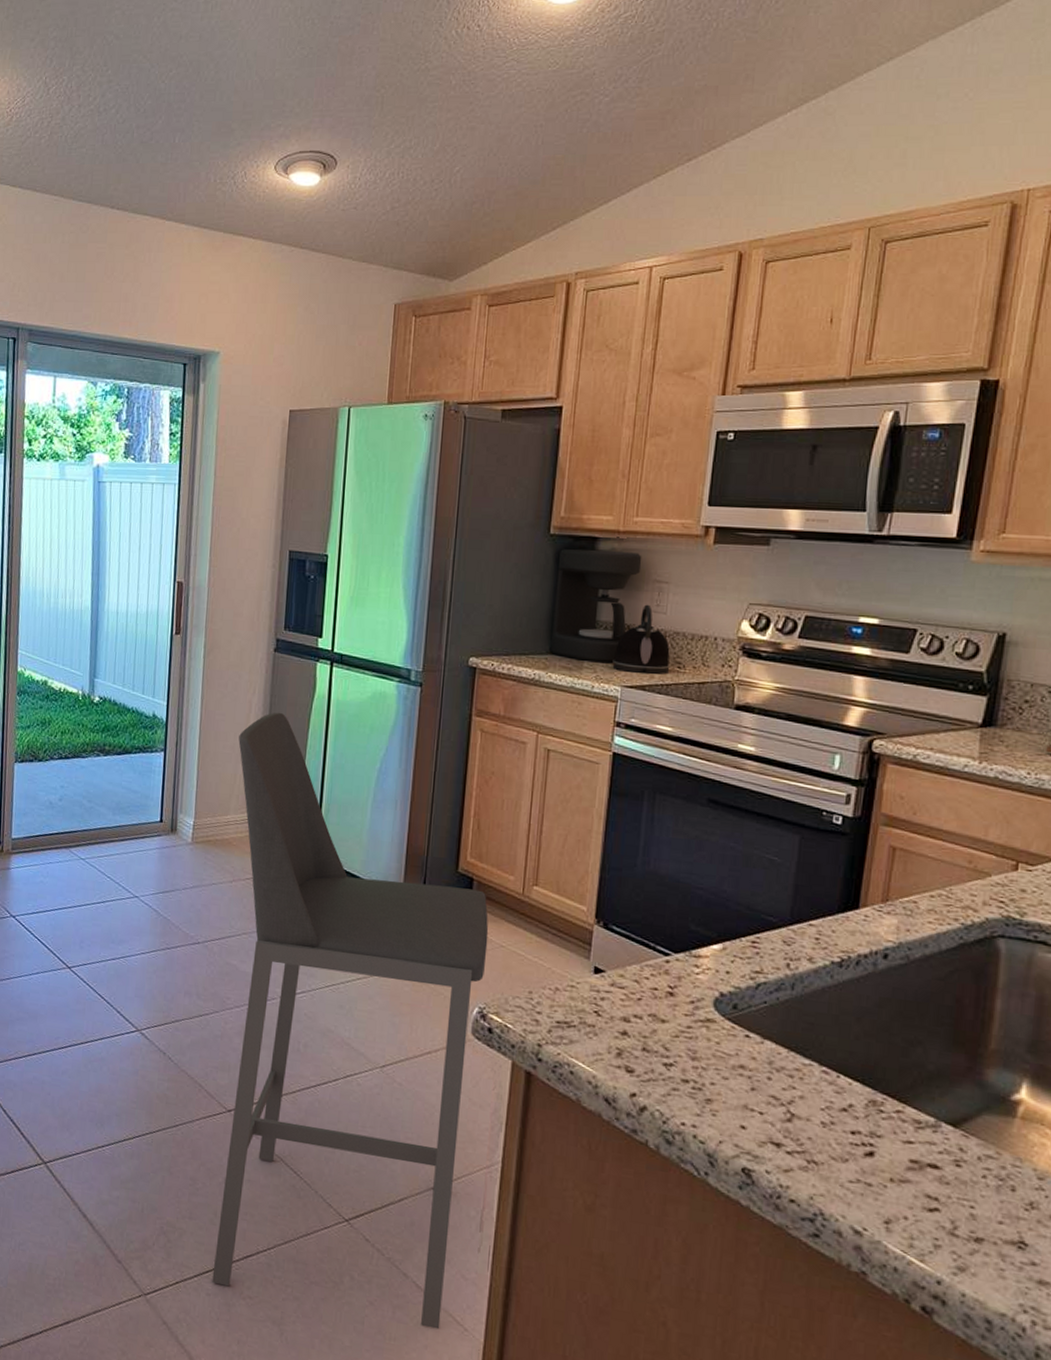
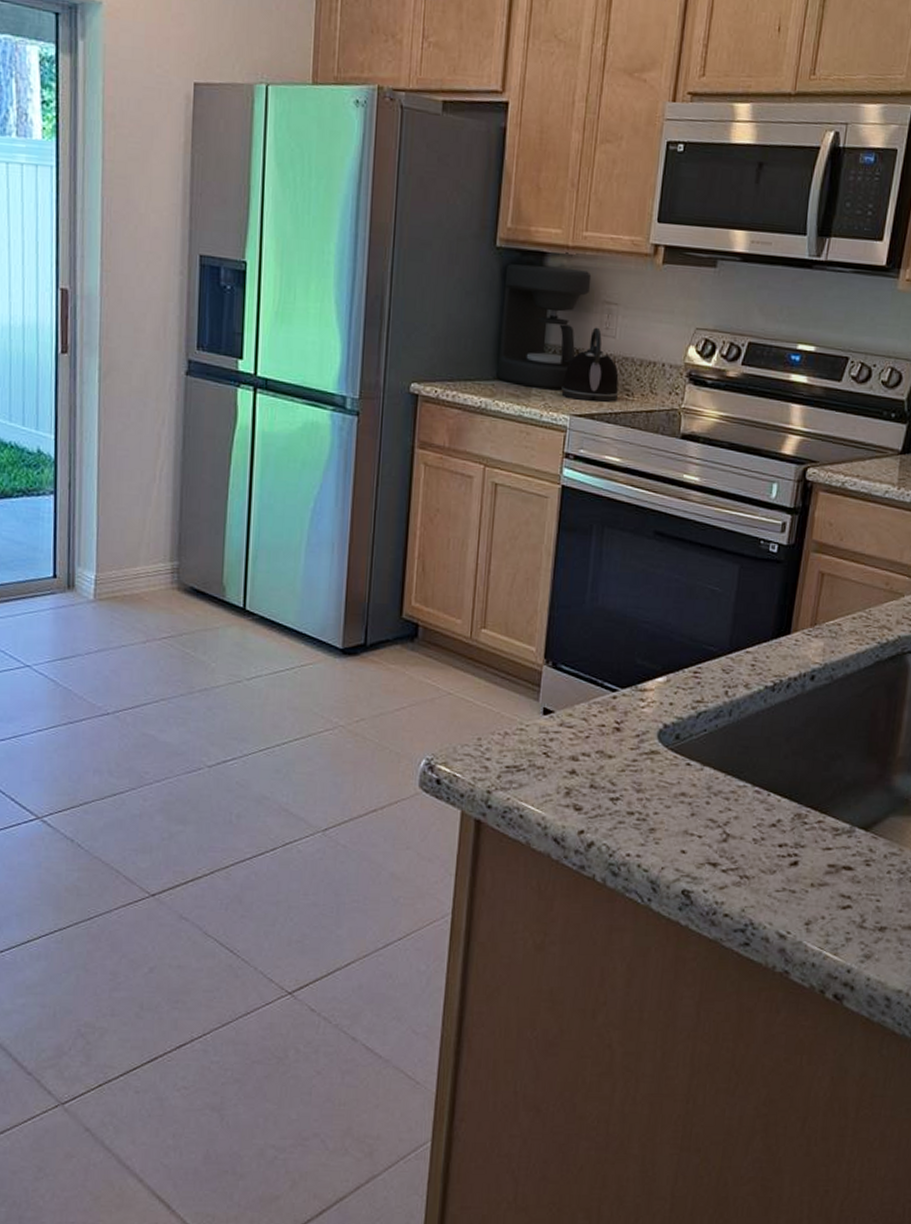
bar stool: present [212,712,489,1330] -> none [140,446,436,1087]

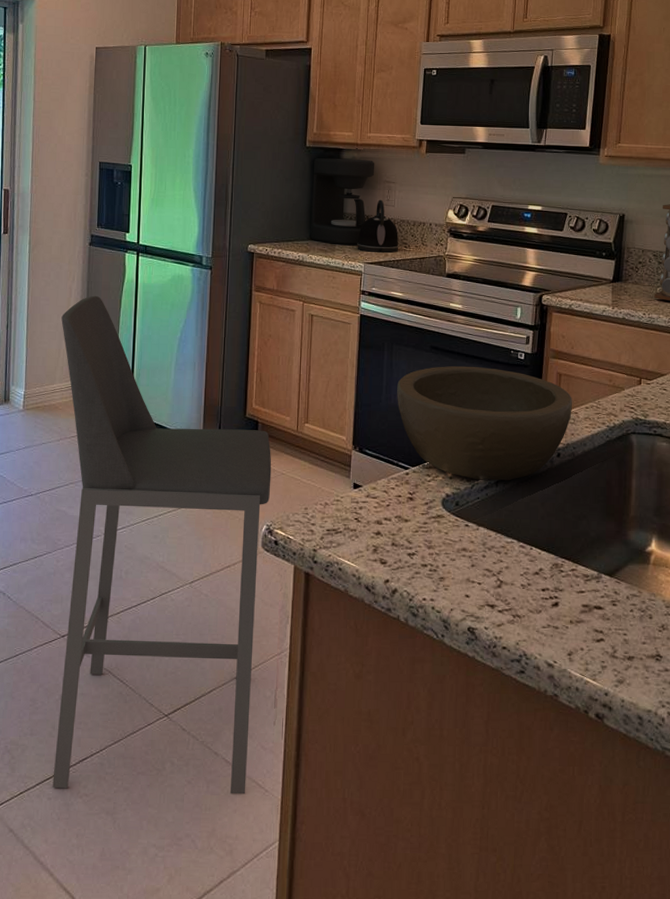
bar stool: none [140,446,436,1087] -> present [52,295,272,795]
bowl: none [605,558,836,709] -> present [397,365,572,481]

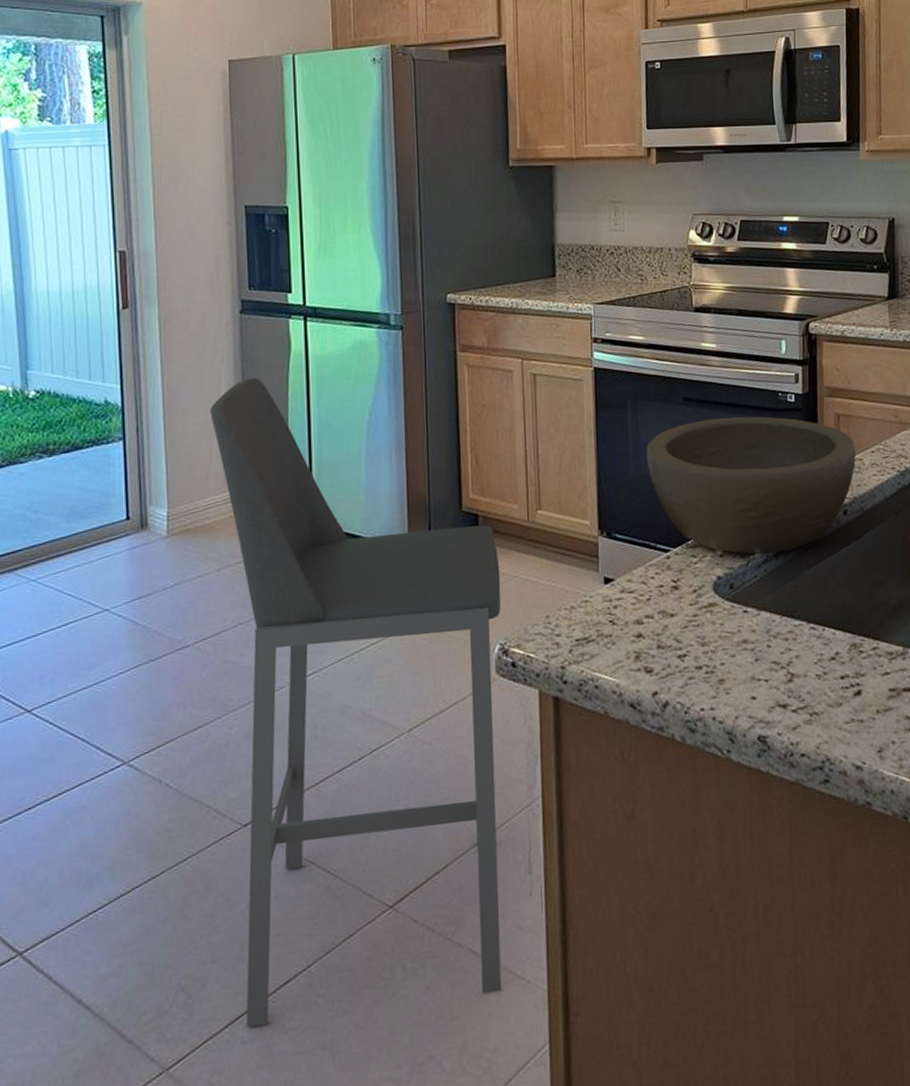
coffee maker: present [310,157,375,246] -> none [520,176,597,285]
kettle: present [357,199,399,253] -> none [582,224,634,290]

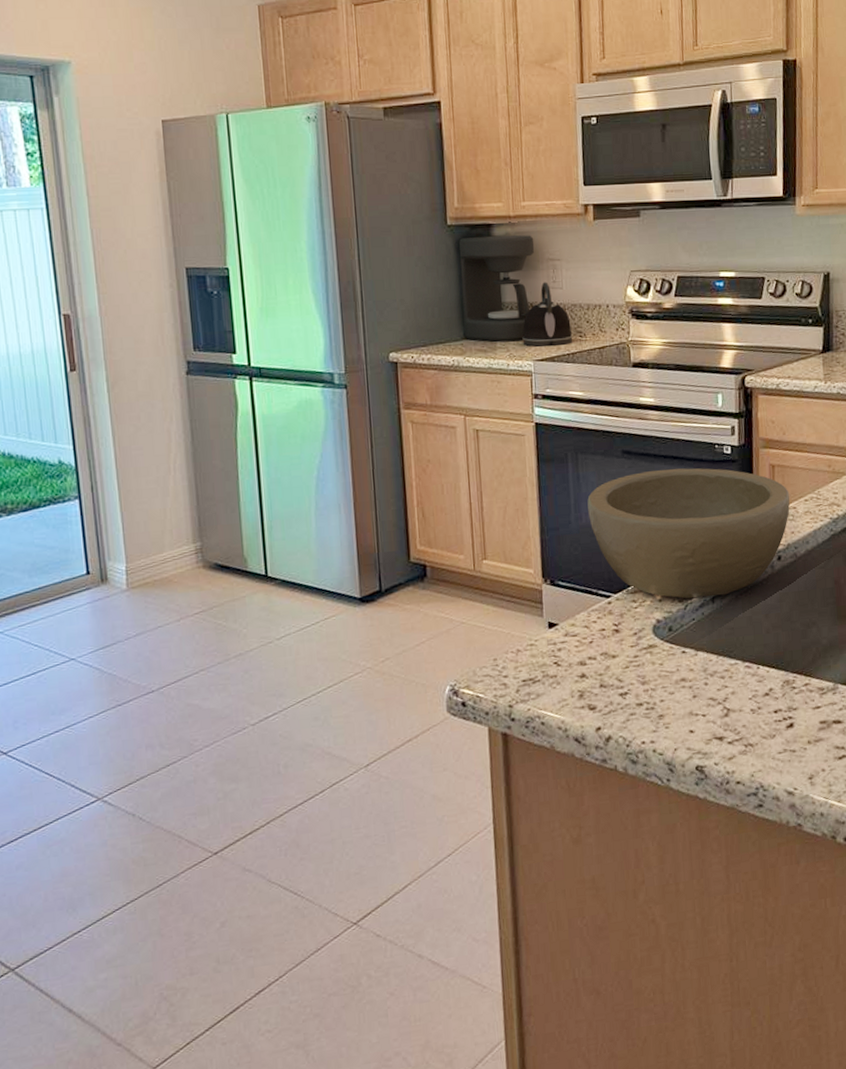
bar stool: present [210,377,502,1028] -> none [162,436,460,1031]
coffee maker: none [520,176,597,285] -> present [458,234,535,342]
kettle: none [582,224,634,290] -> present [522,282,573,347]

